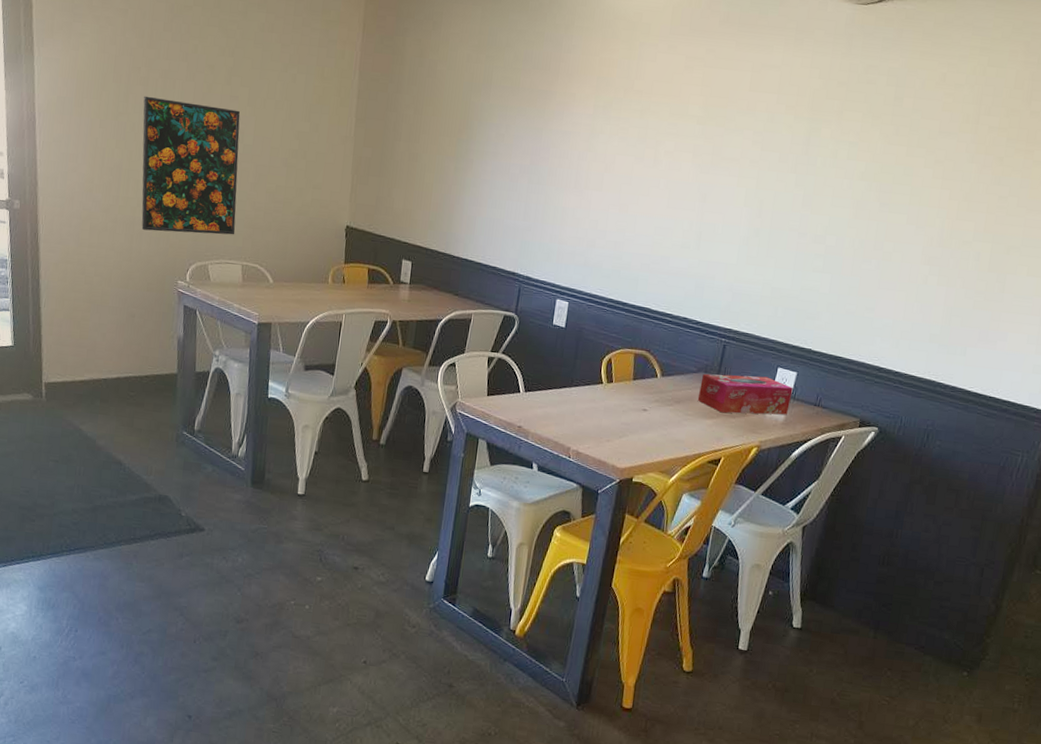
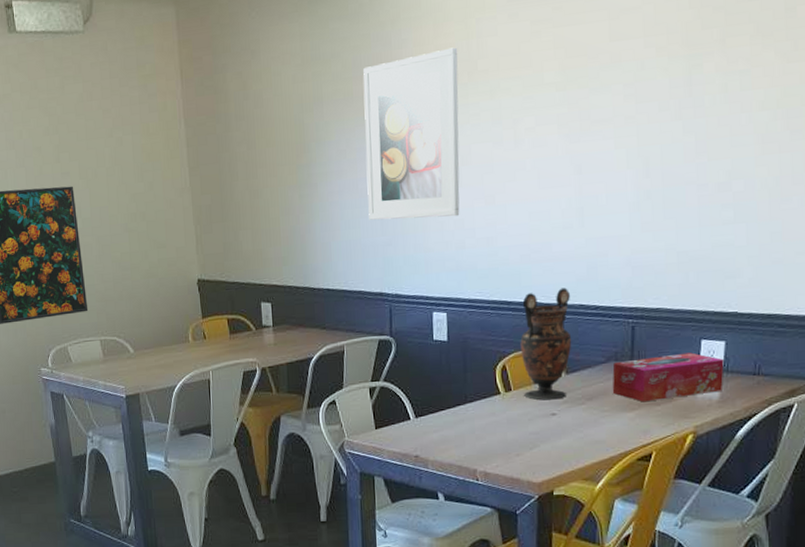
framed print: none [514,62,620,217] -> present [363,47,460,220]
vase: none [623,298,677,398] -> present [520,287,572,400]

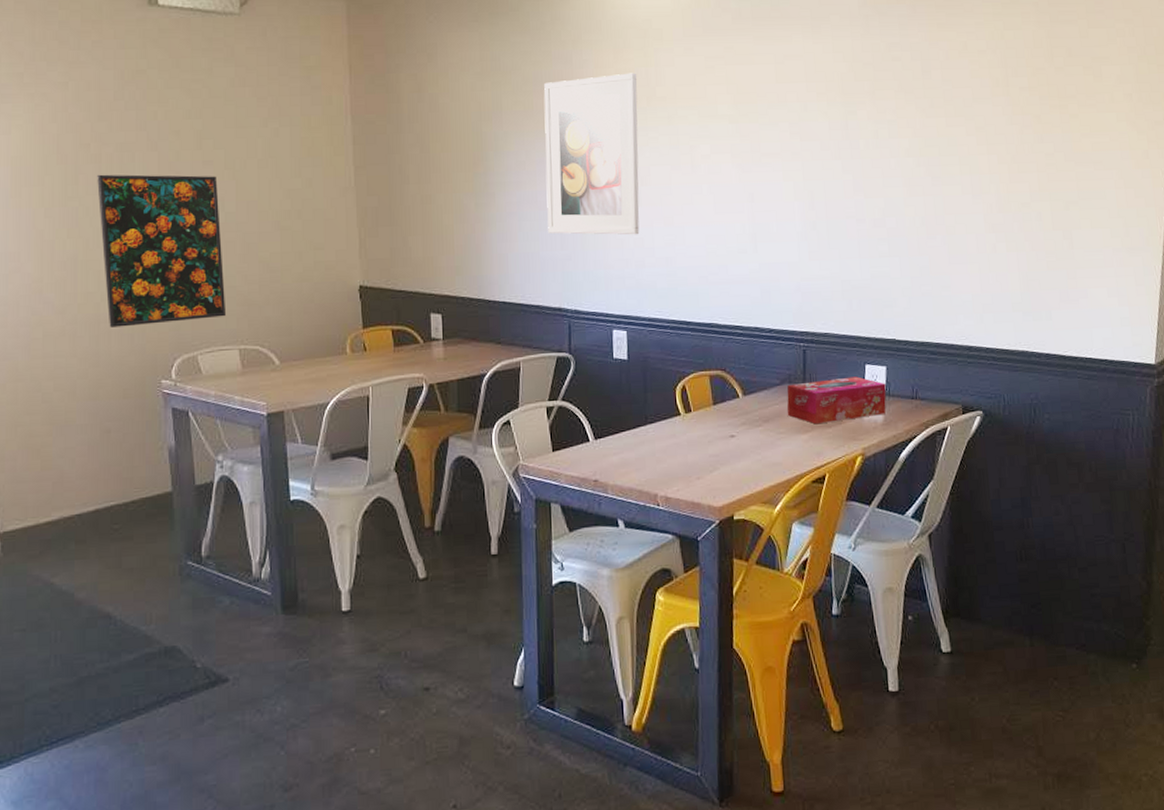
vase: present [520,287,572,400] -> none [699,310,749,422]

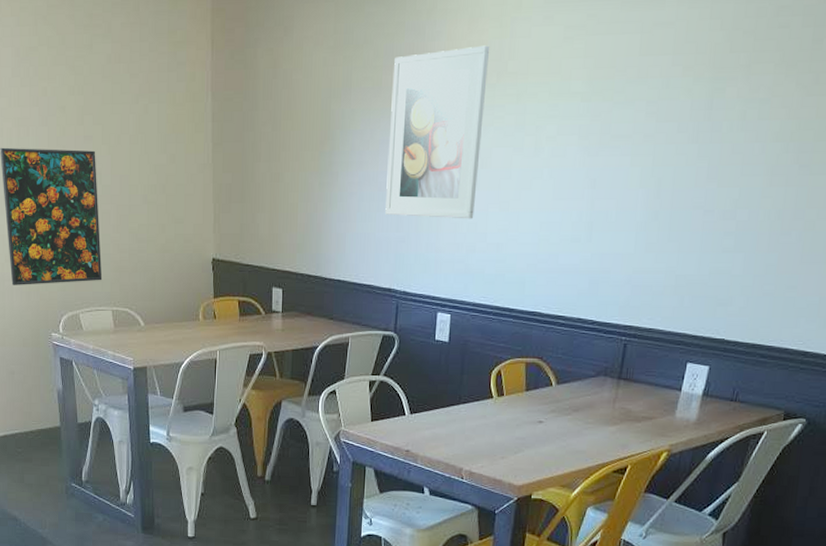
tissue box: present [787,376,887,425] -> none [598,374,705,418]

